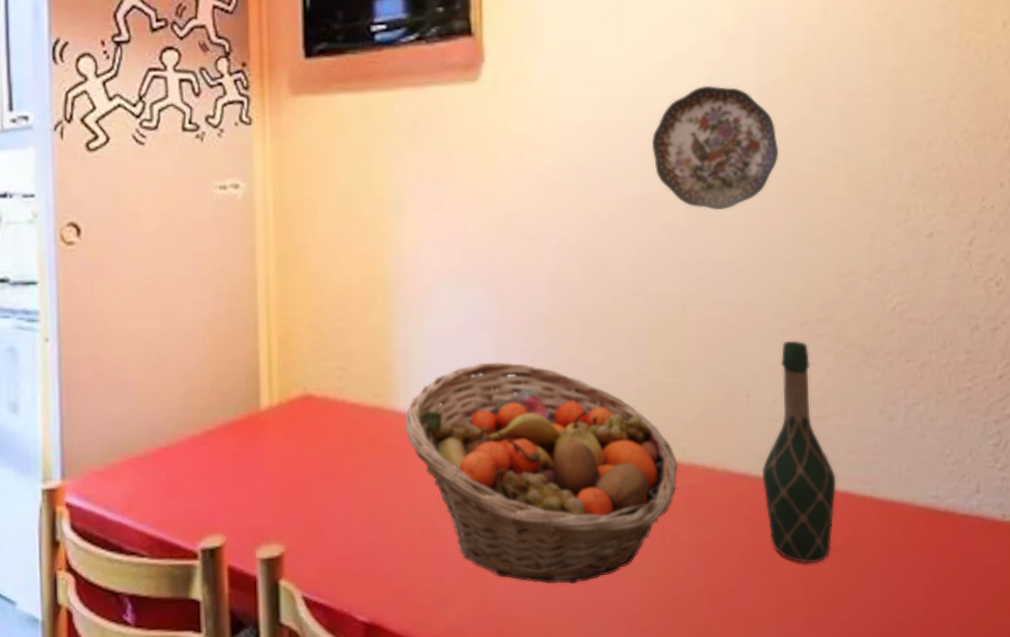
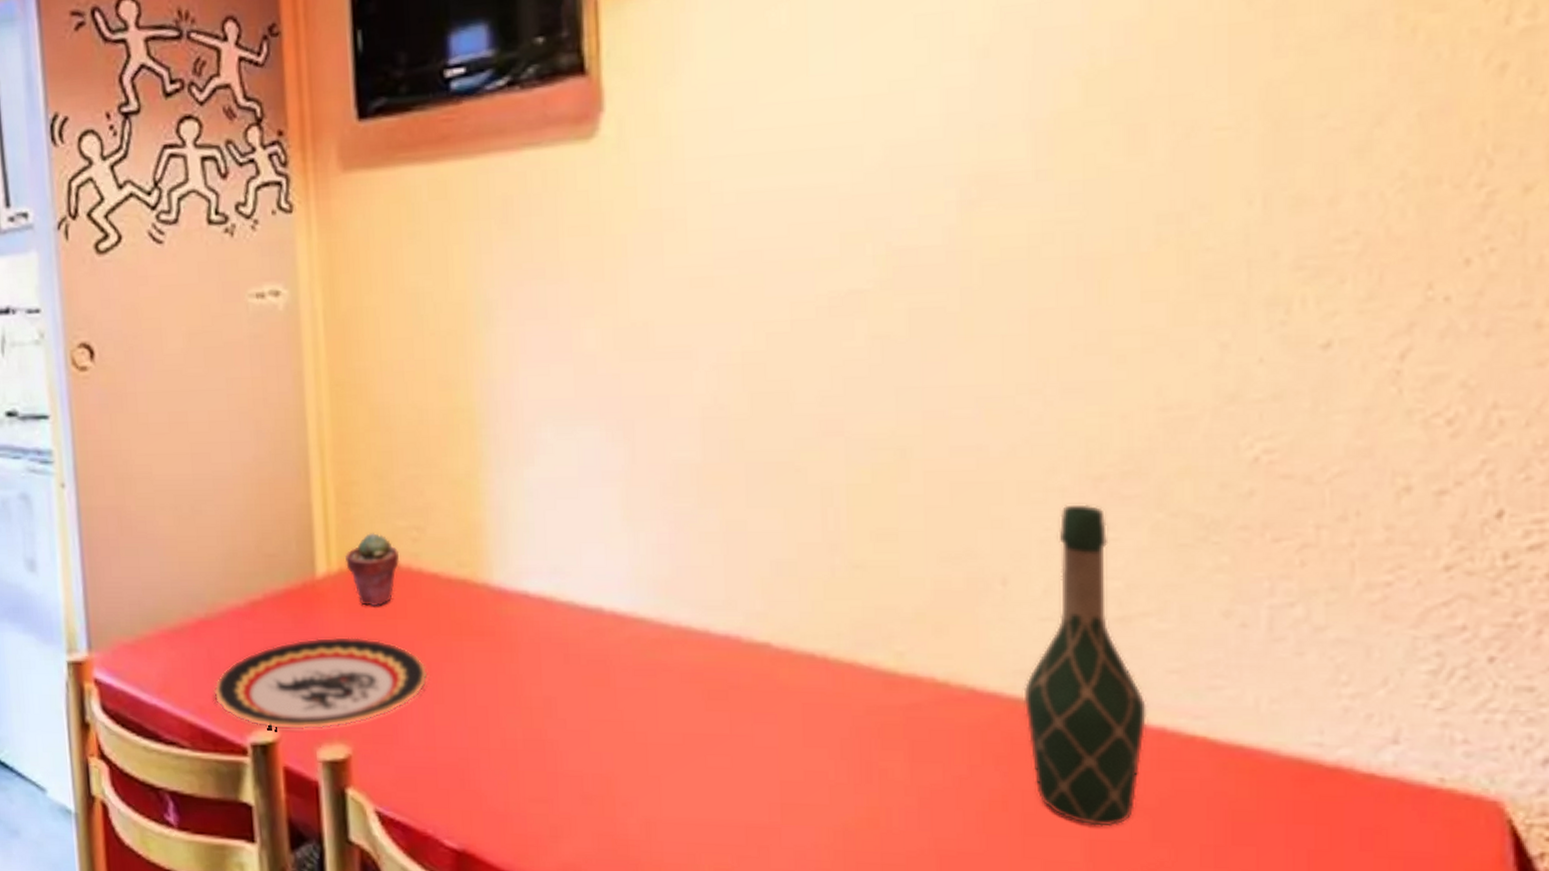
plate: none [171,456,348,535] -> present [213,637,428,730]
potted succulent: none [285,373,327,432] -> present [345,533,399,607]
fruit basket: present [404,362,678,584] -> none [500,525,892,824]
decorative plate: present [651,85,779,211] -> none [855,125,1064,313]

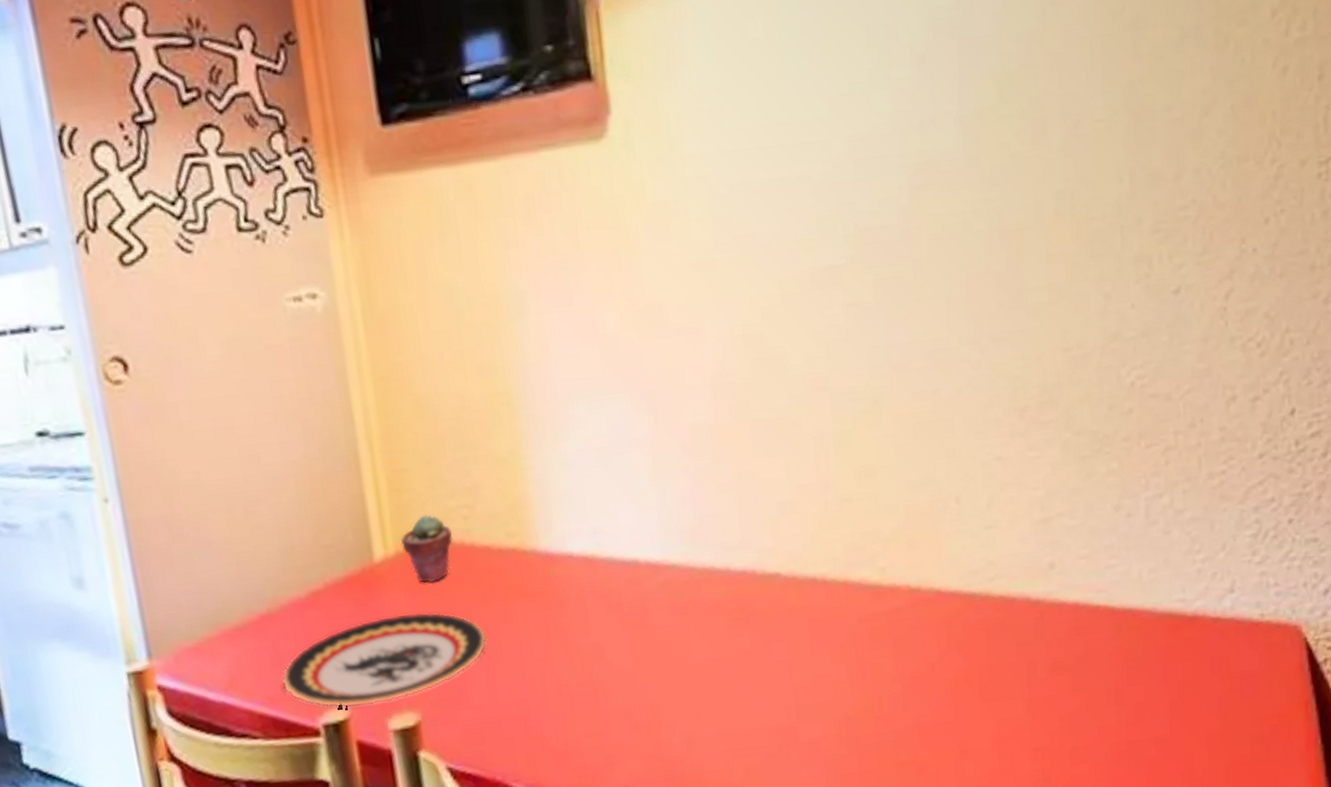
wine bottle: present [1023,504,1147,827] -> none [976,431,1065,687]

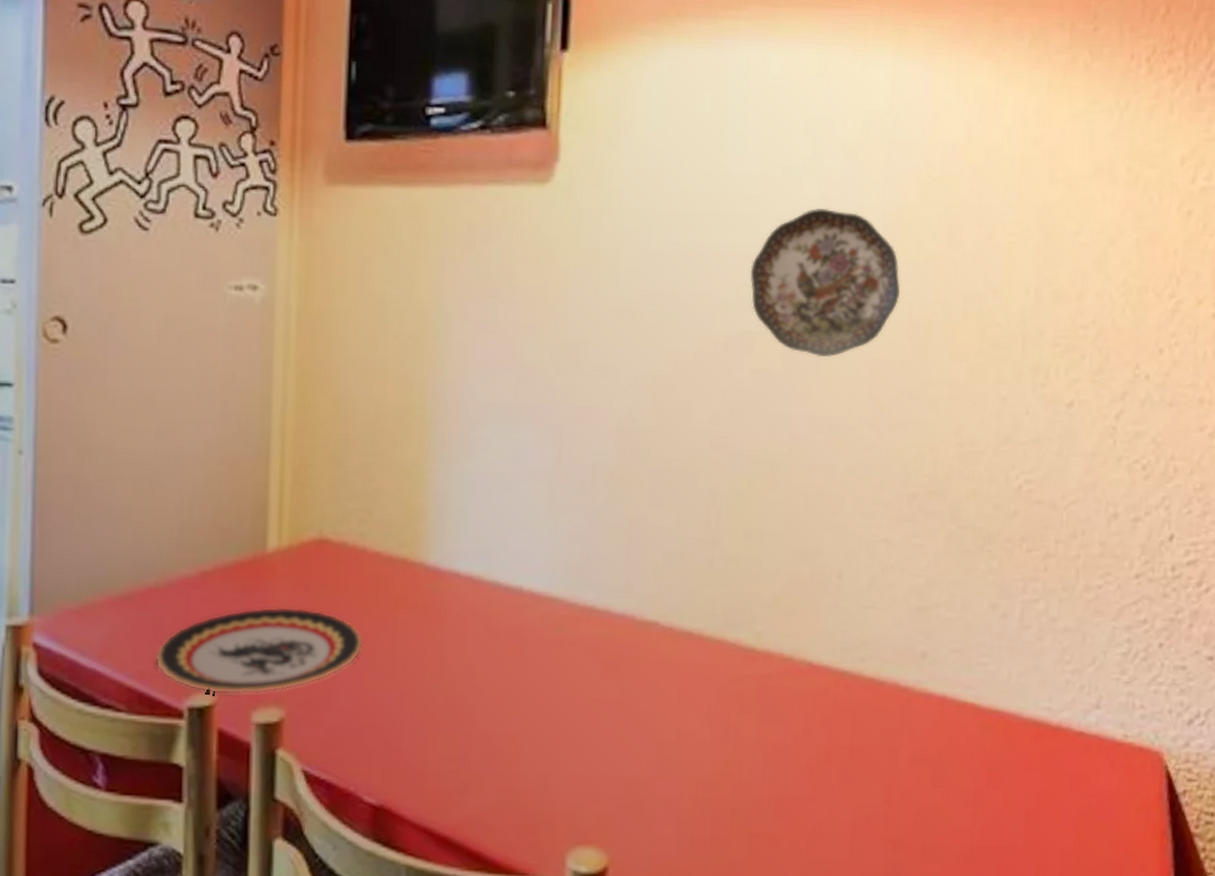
potted succulent: present [401,515,453,583] -> none [296,513,346,581]
decorative plate: none [827,121,989,281] -> present [750,207,901,358]

